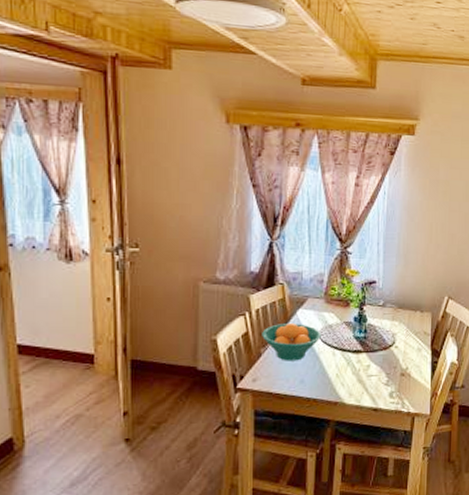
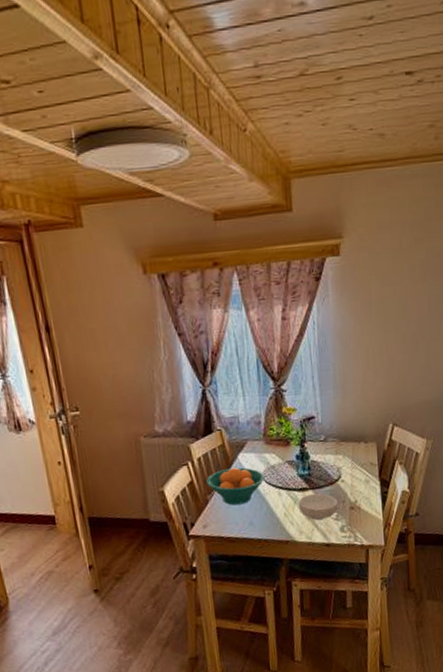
cereal bowl: none [352,356,390,384] -> present [299,493,339,521]

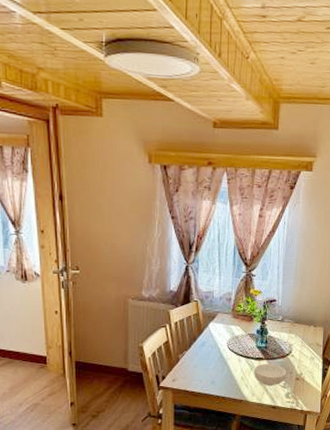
fruit bowl: present [206,467,265,506] -> none [180,333,229,365]

